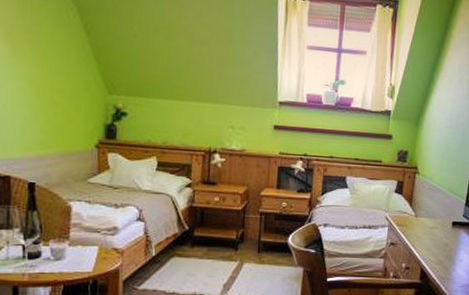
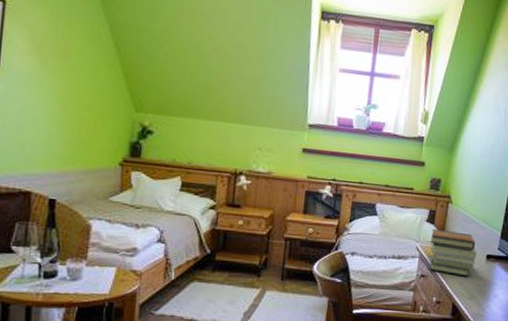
book stack: none [398,199,444,243] -> present [429,228,478,277]

